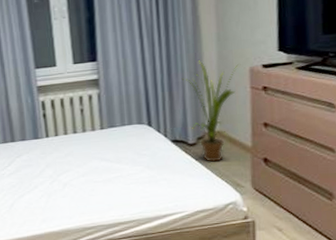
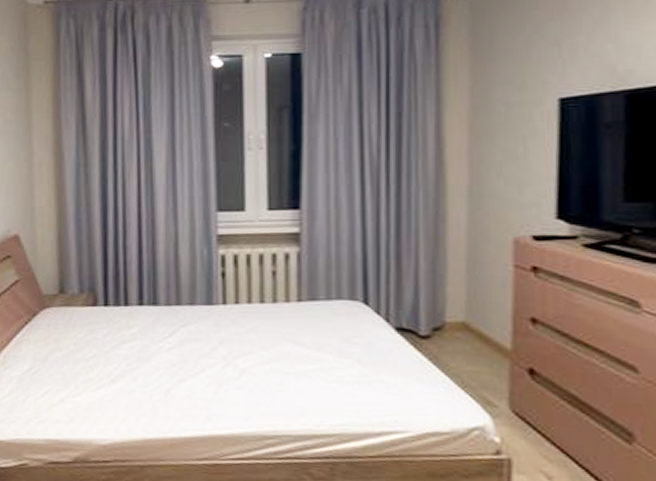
house plant: present [181,60,241,162] -> none [415,221,501,365]

